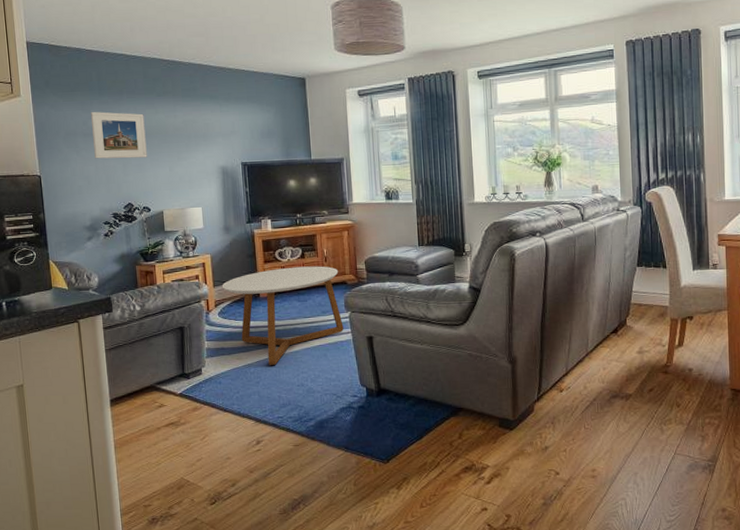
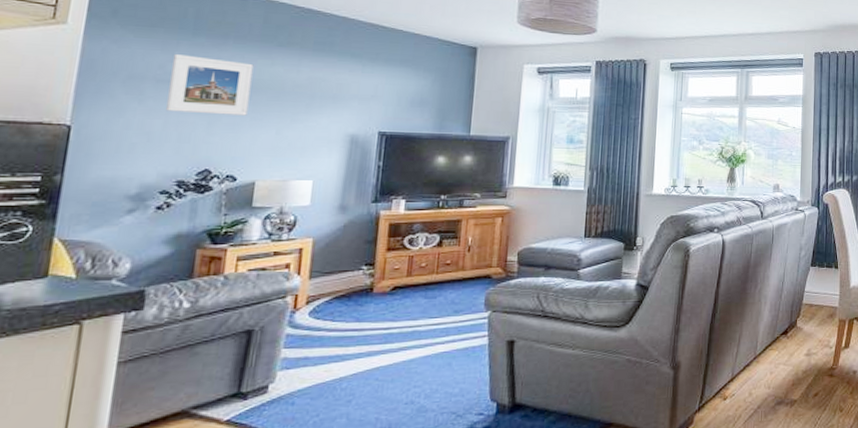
coffee table: present [221,266,344,365] -> none [321,256,483,378]

